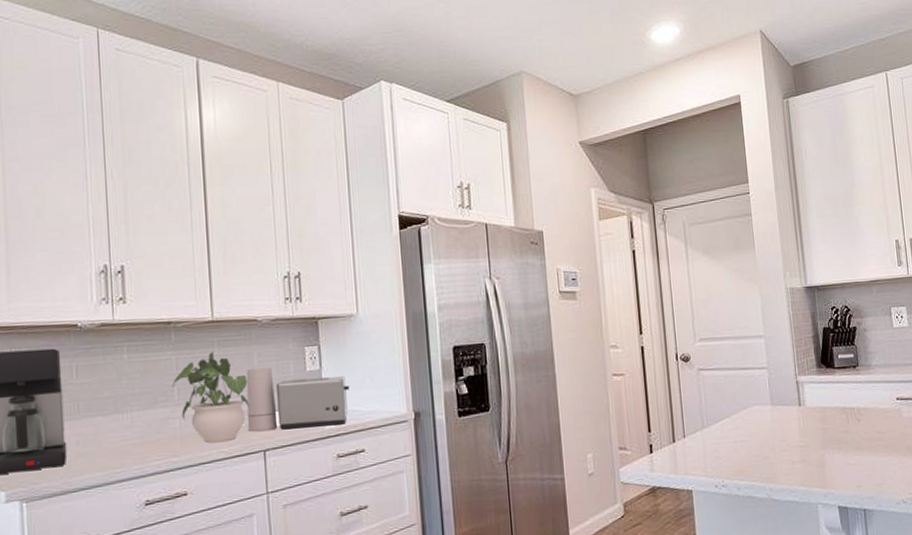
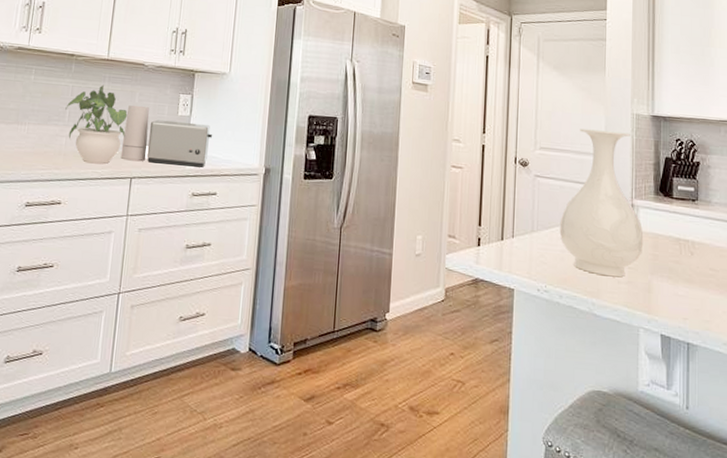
vase: none [728,309,812,460] -> present [559,128,644,278]

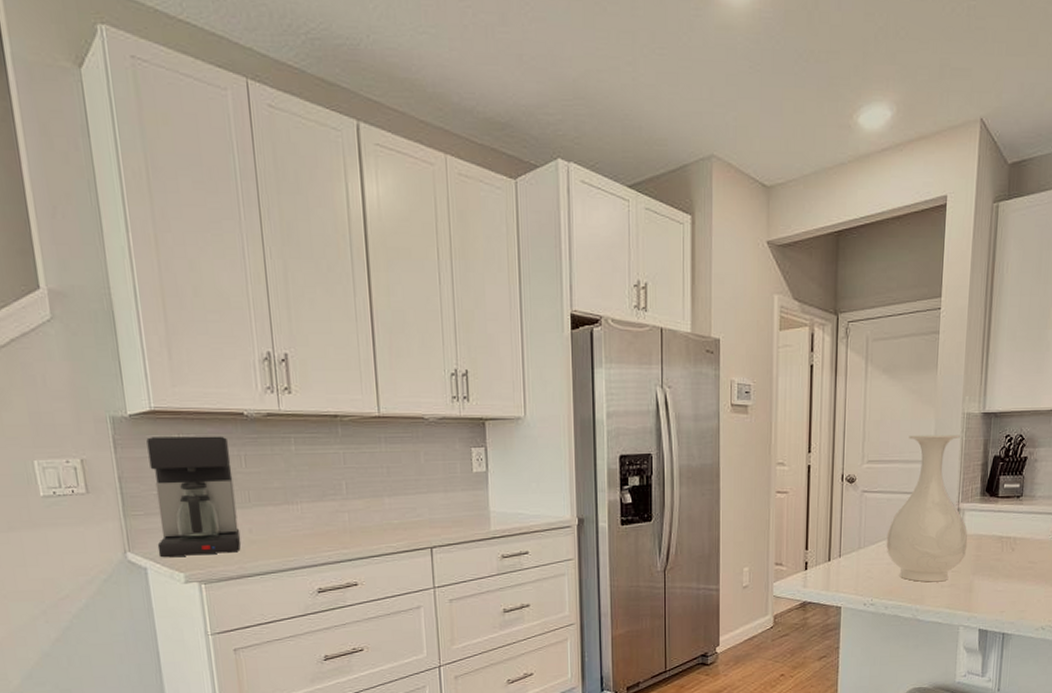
potted plant: present [65,85,128,165] -> none [340,447,416,538]
canister: present [120,105,150,161] -> none [413,466,443,529]
toaster: present [146,119,213,168] -> none [442,478,516,529]

